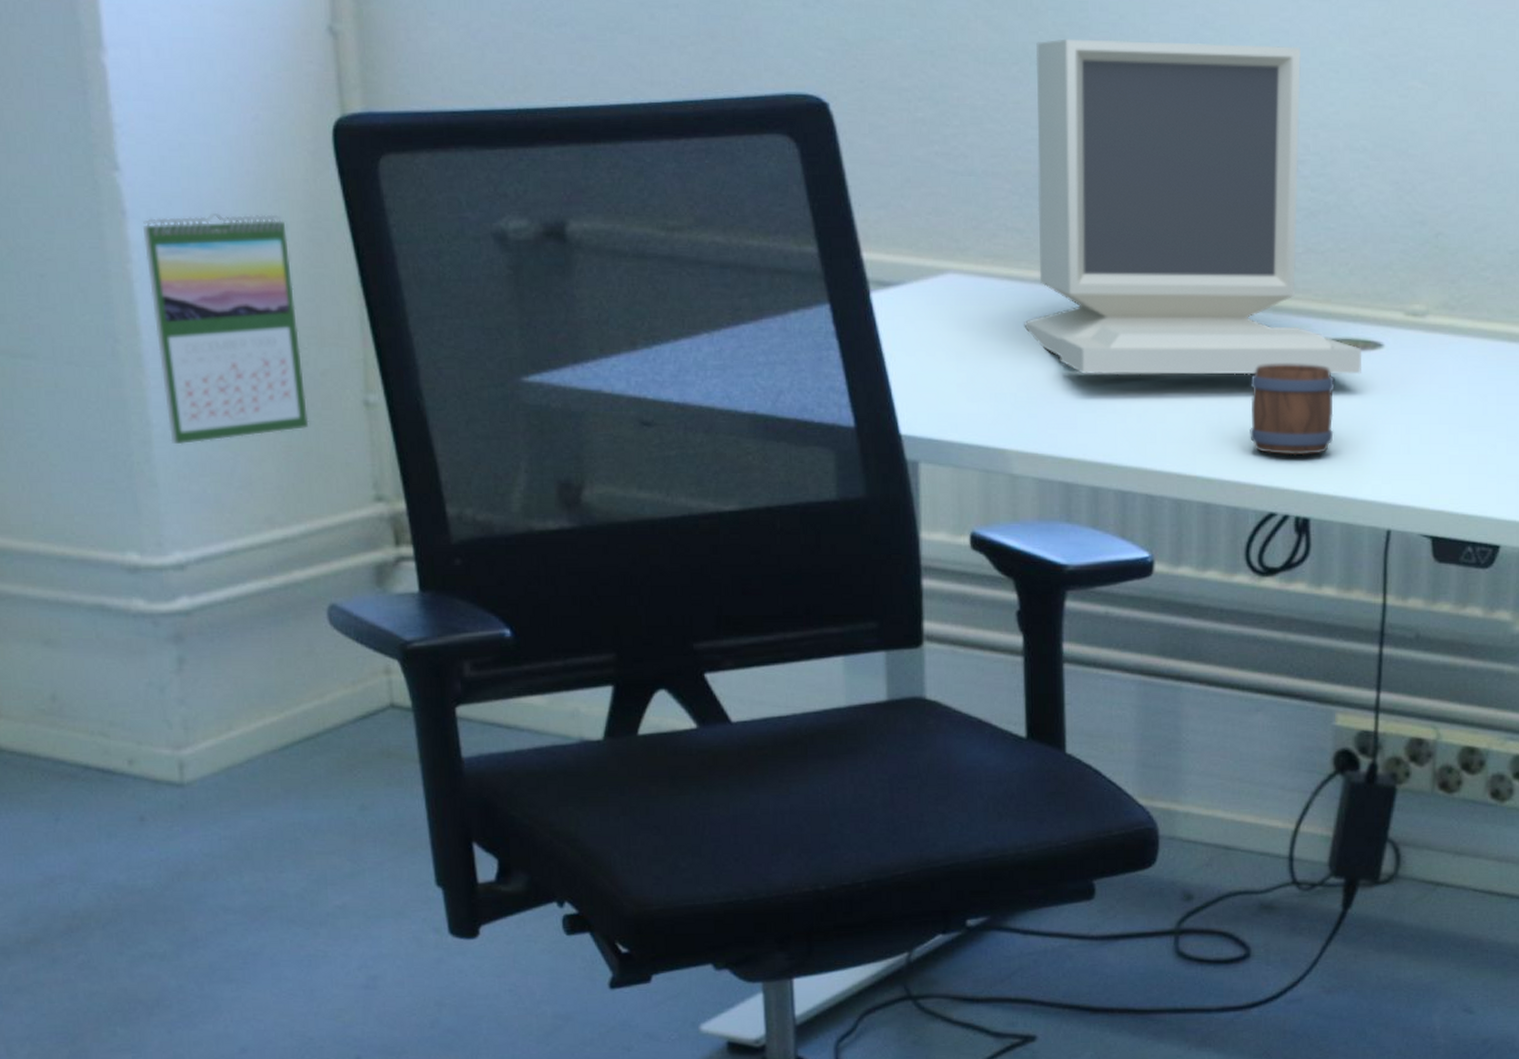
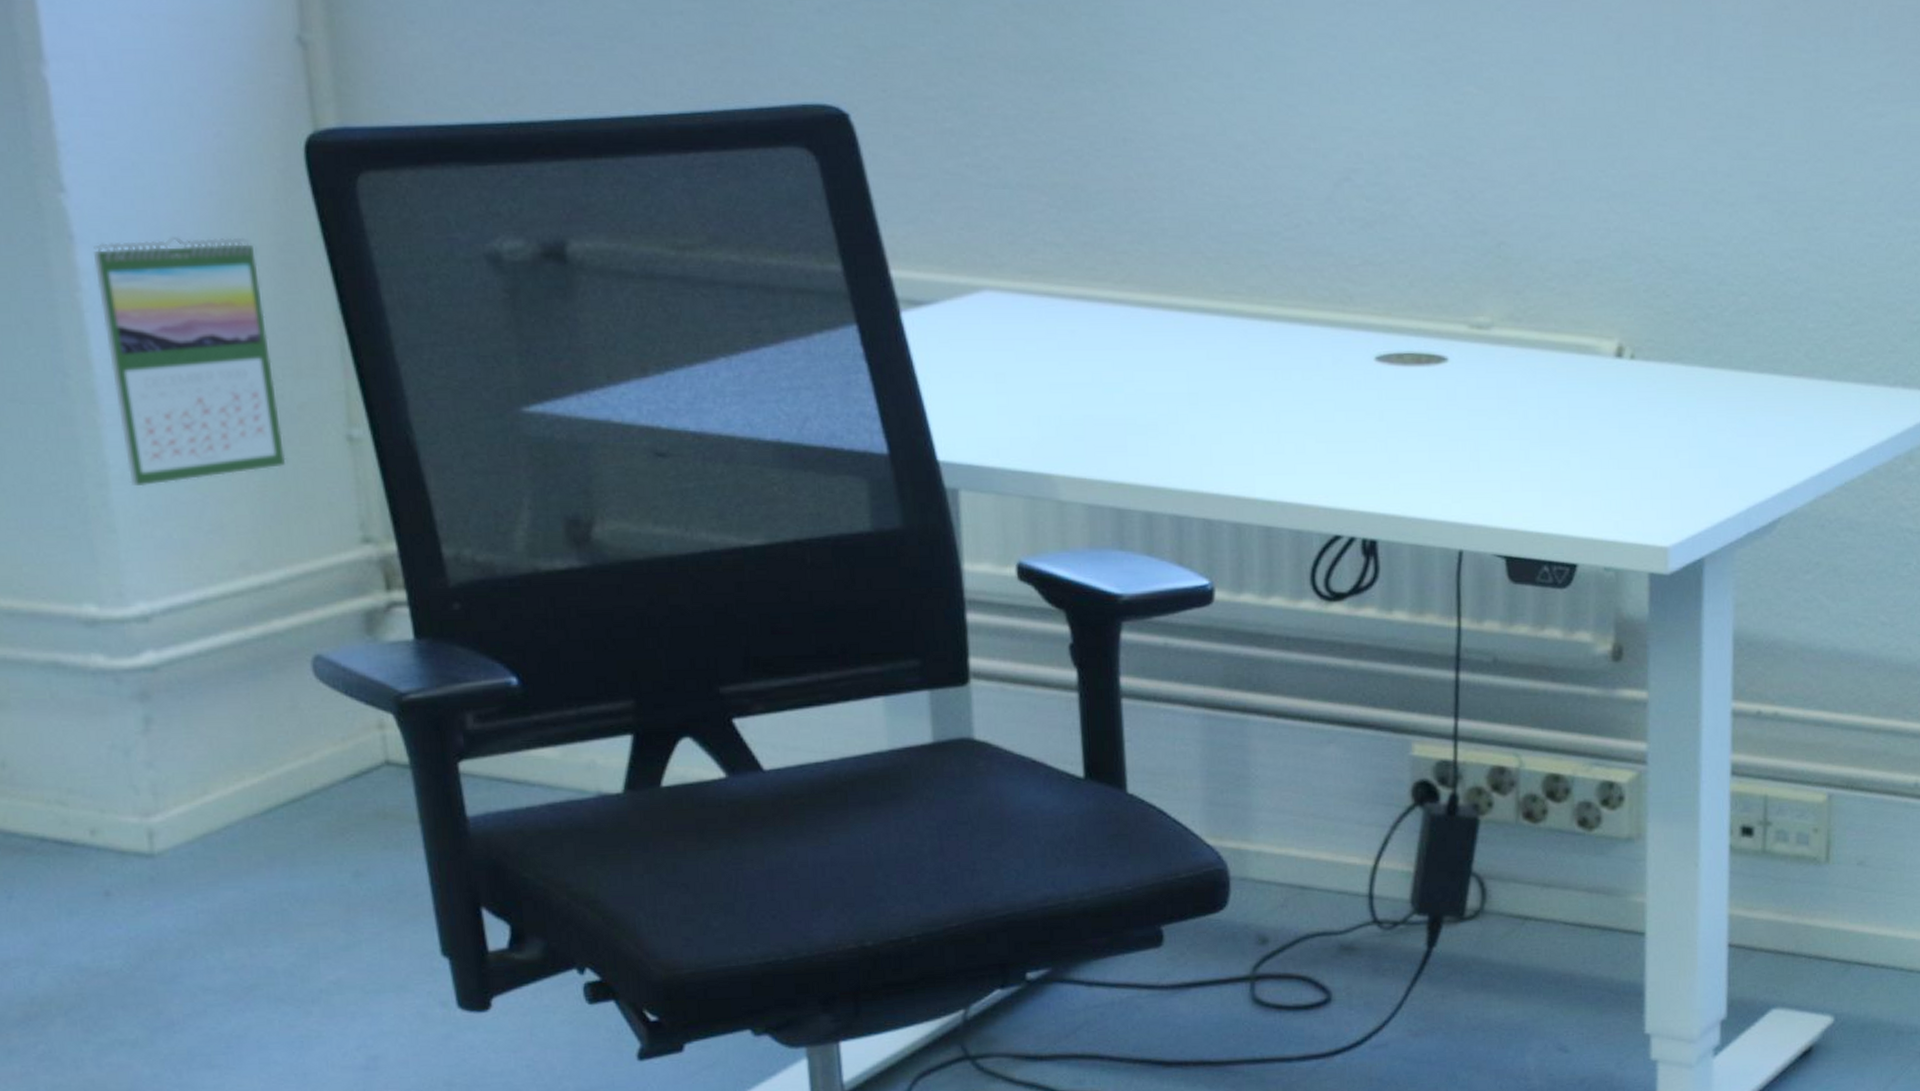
computer monitor: present [1024,38,1362,375] -> none [1067,45,1427,394]
mug: present [1250,364,1335,456] -> none [1309,380,1399,475]

